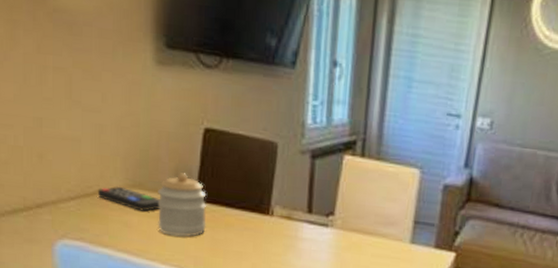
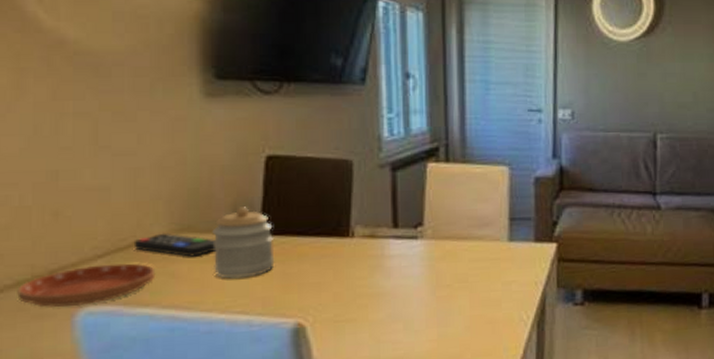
saucer: none [14,205,114,238] -> present [17,263,156,308]

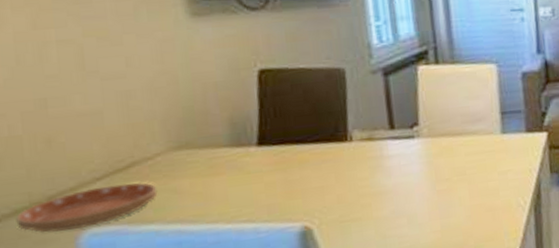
remote control: present [133,232,215,257] -> none [132,151,216,173]
jar: present [212,207,275,279] -> none [211,120,277,190]

